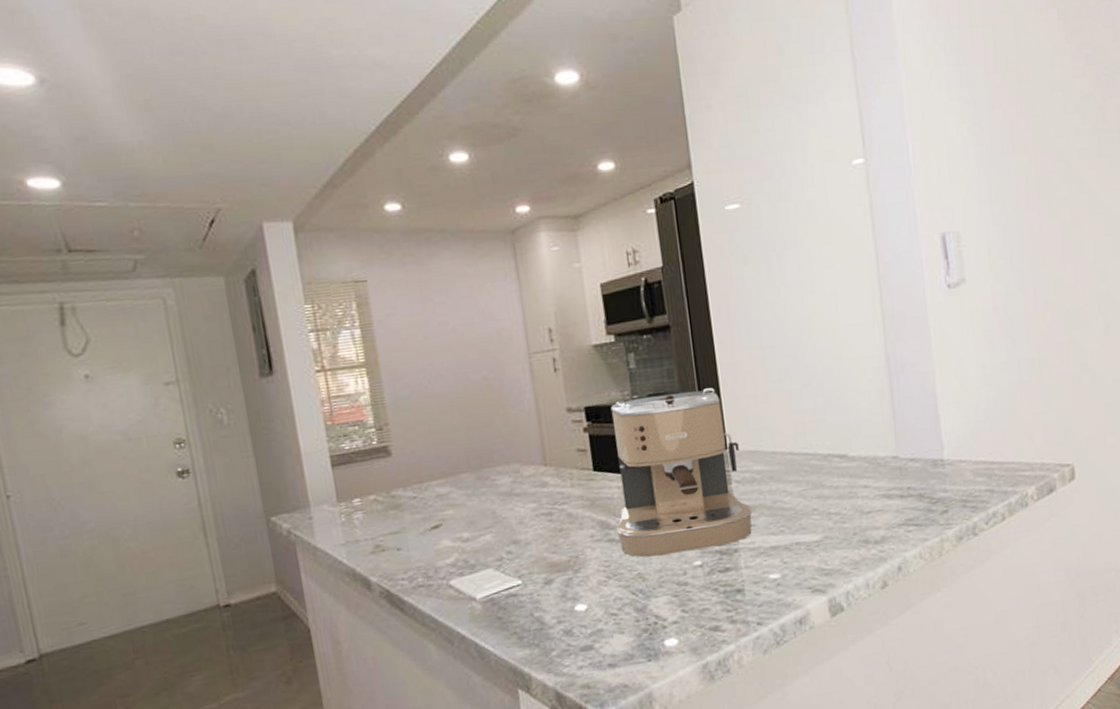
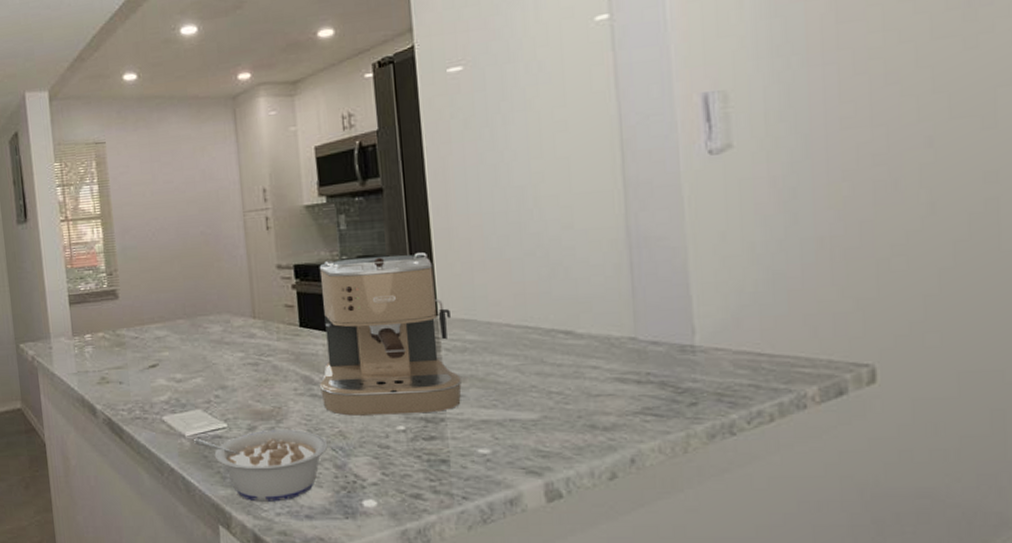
legume: none [485,577,628,658] -> present [193,430,328,502]

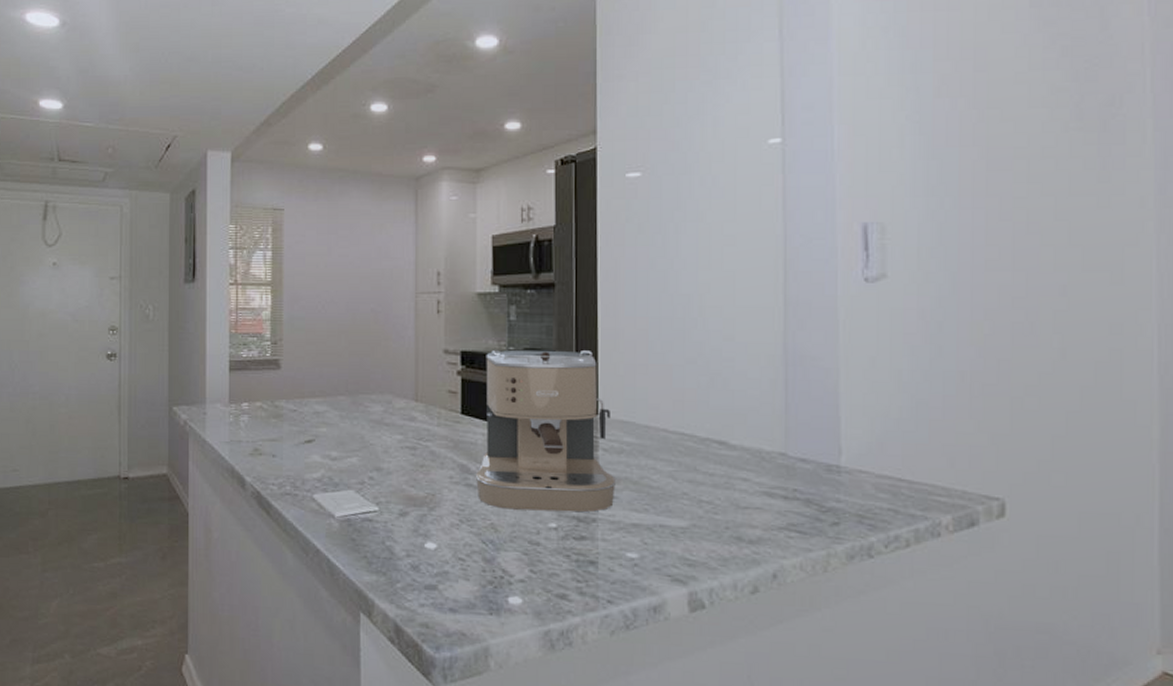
legume: present [193,430,328,502] -> none [342,517,479,592]

